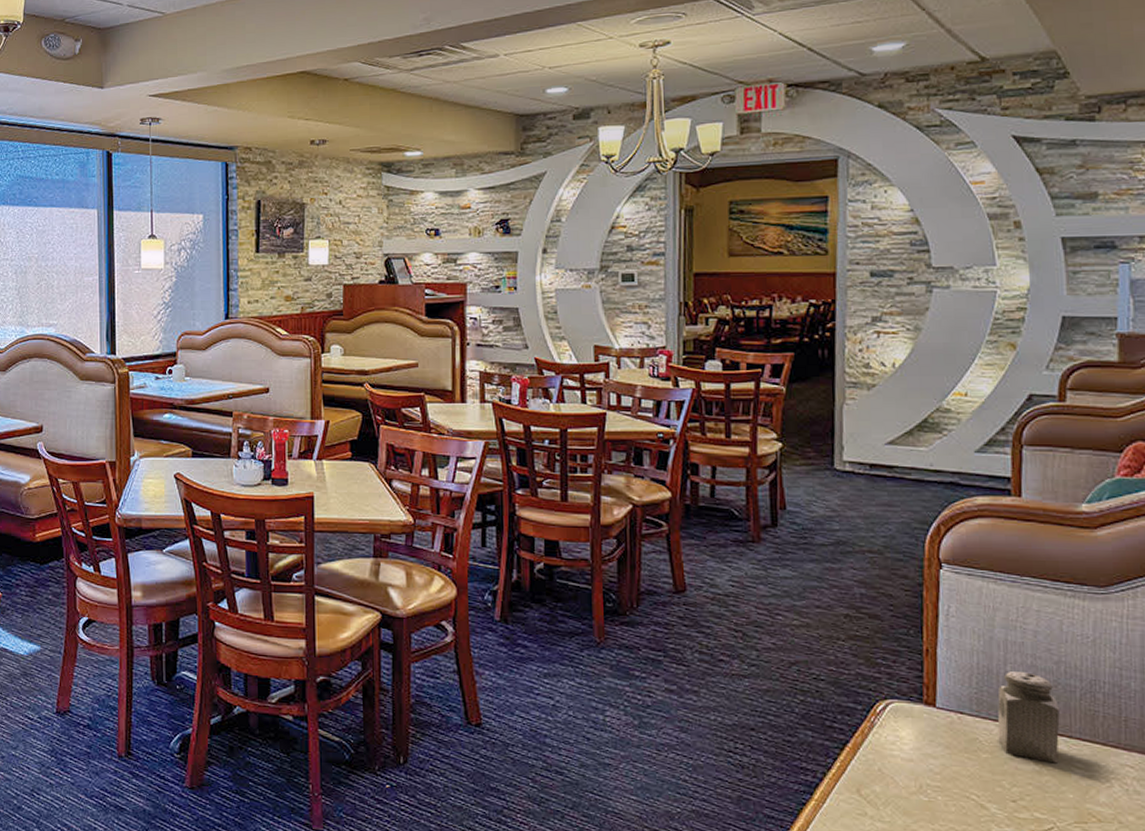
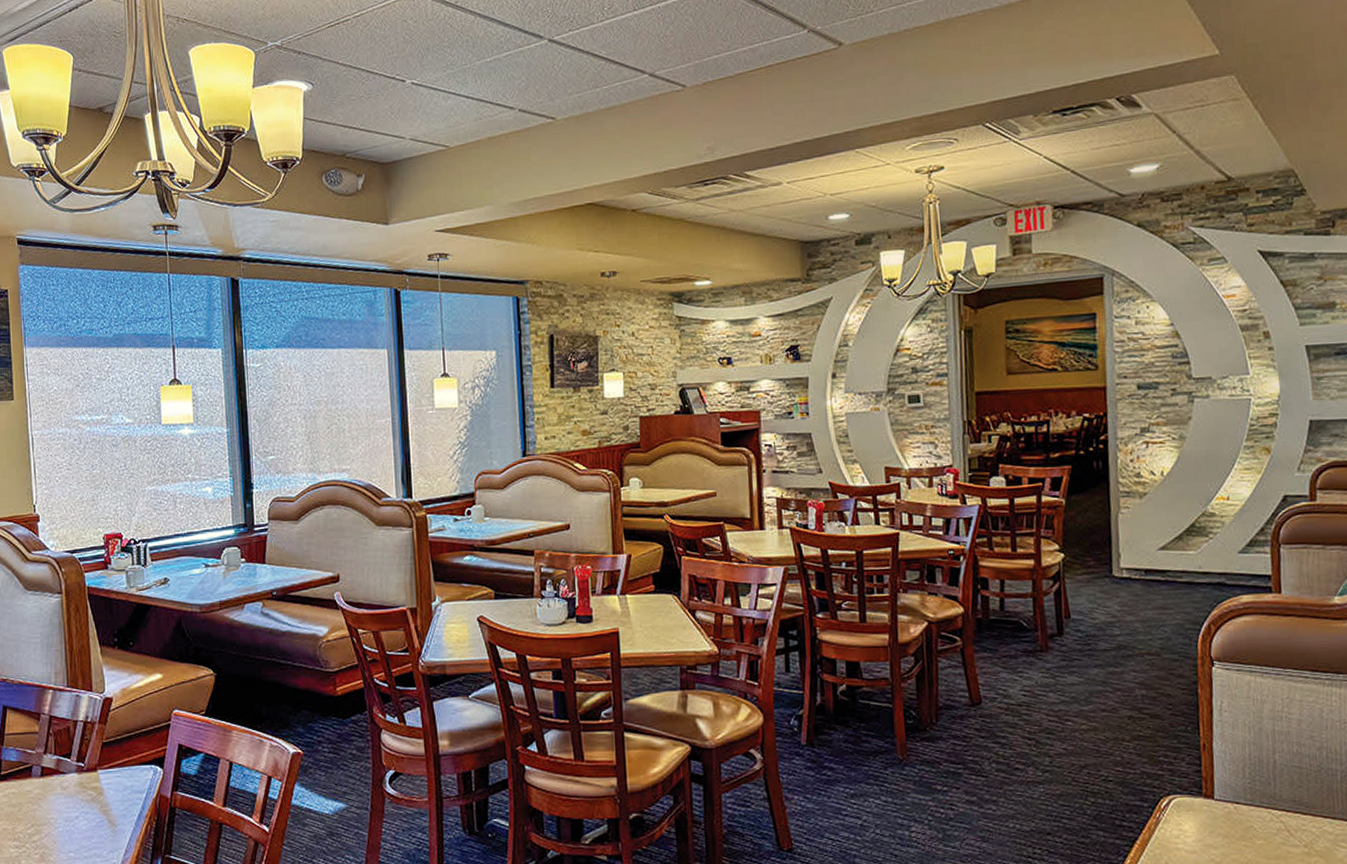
salt shaker: present [997,672,1060,764] -> none [1269,760,1325,844]

